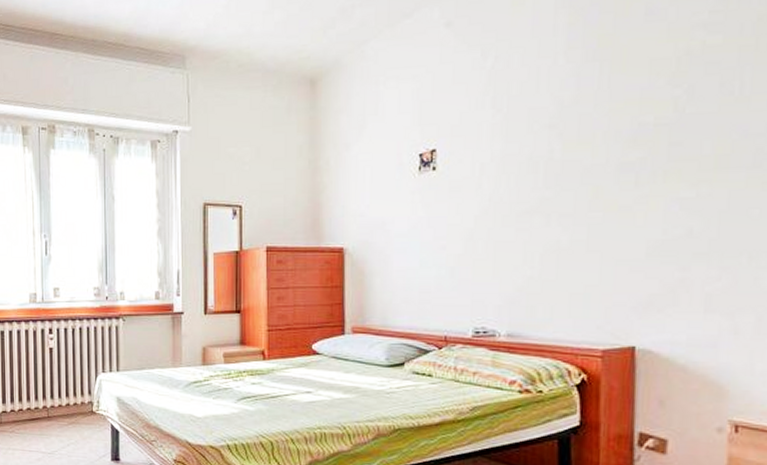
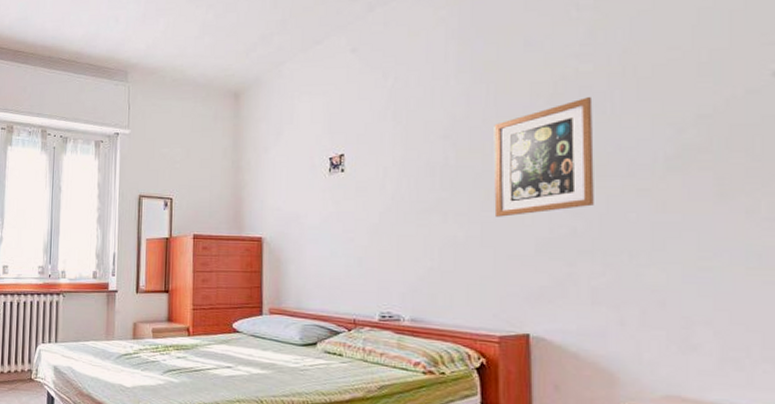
wall art: none [602,75,720,217] -> present [493,97,594,217]

